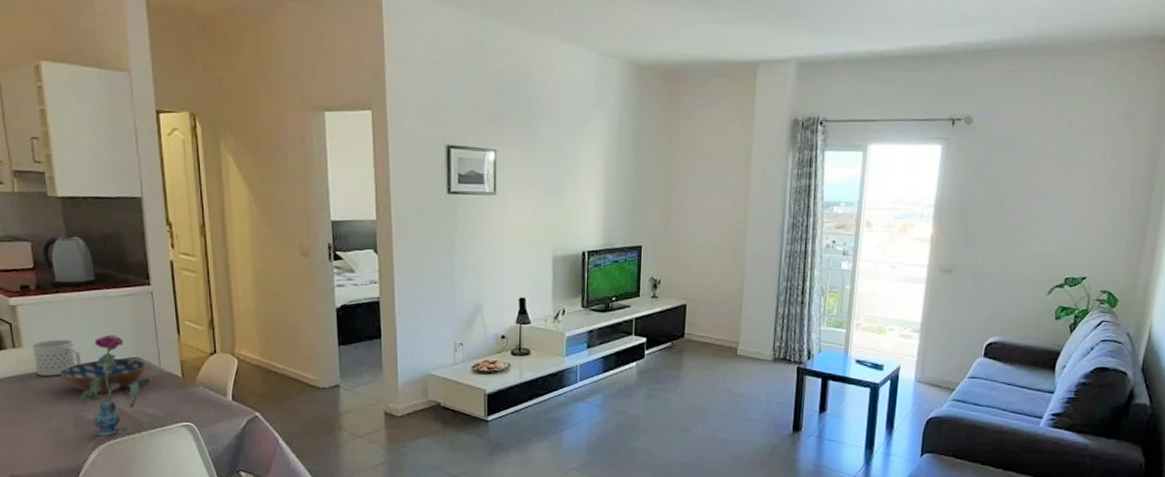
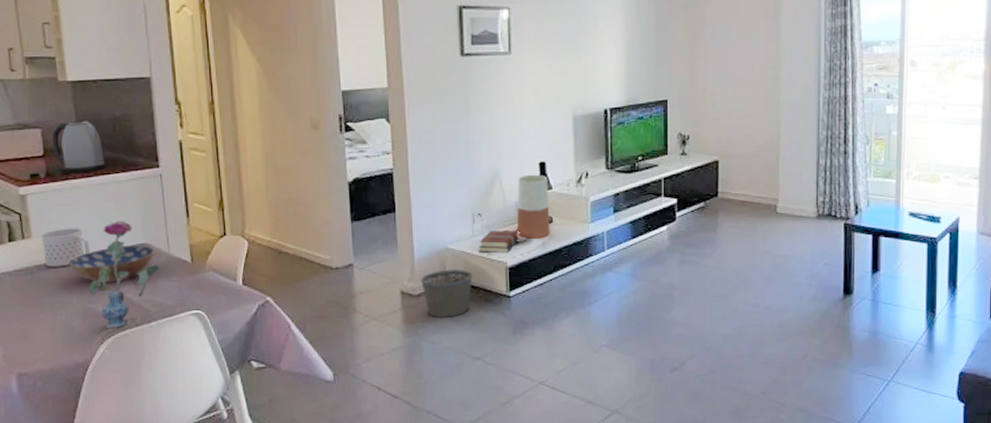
basket: none [403,394,453,438] -> present [420,269,473,317]
books: none [460,359,498,381] -> present [479,231,519,253]
vase: none [495,309,528,369] -> present [516,174,550,239]

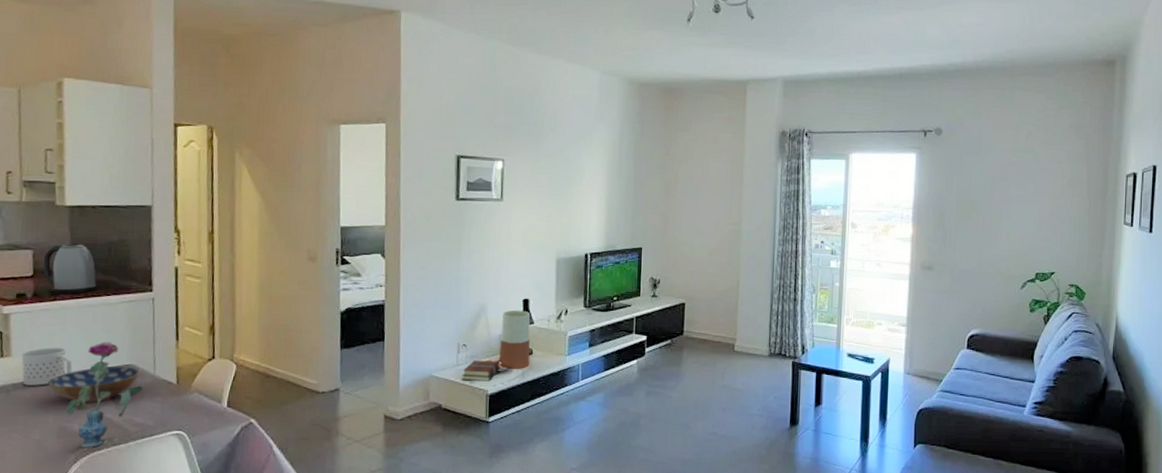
basket: present [420,269,473,317] -> none [404,396,455,441]

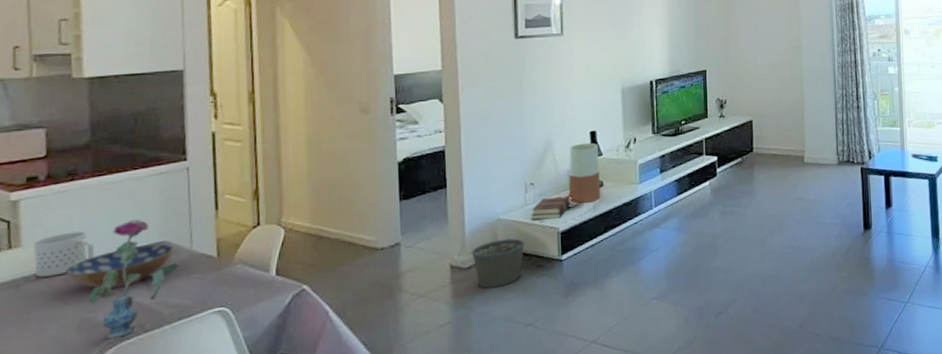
kettle: present [43,242,97,295] -> none [58,116,122,174]
basket: none [404,396,455,441] -> present [471,238,525,288]

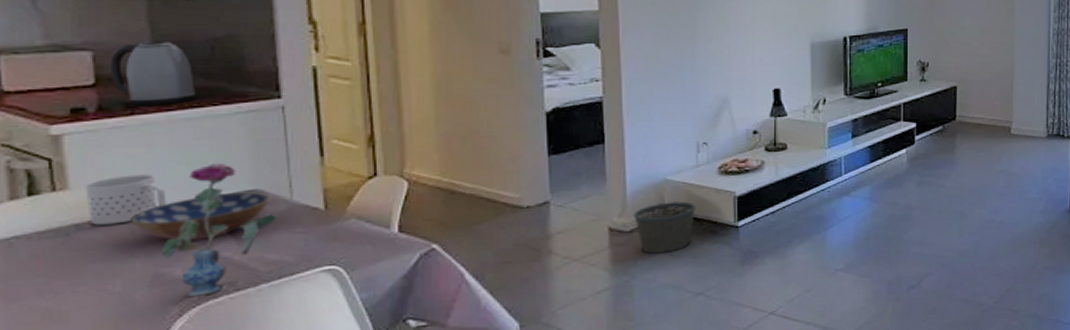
kettle: none [58,116,122,174] -> present [110,40,197,107]
books: present [531,197,571,220] -> none [703,159,749,183]
vase: present [568,142,601,204] -> none [746,101,784,167]

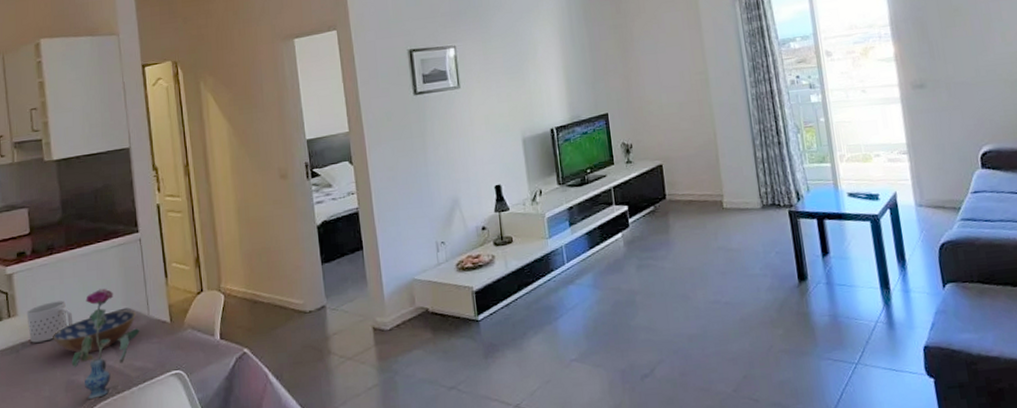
kettle: present [110,40,197,107] -> none [38,194,88,248]
basket: present [633,201,696,254] -> none [391,299,441,351]

